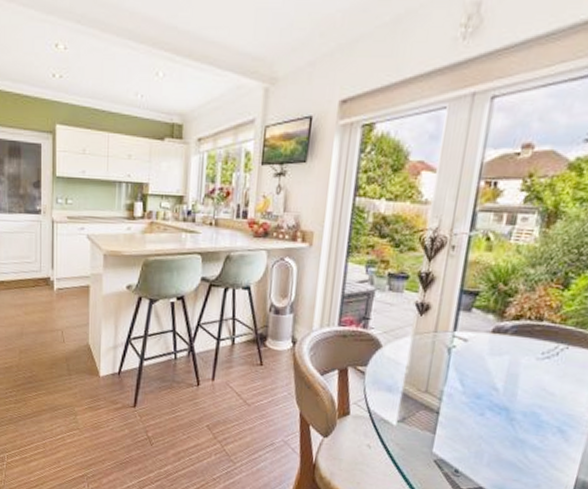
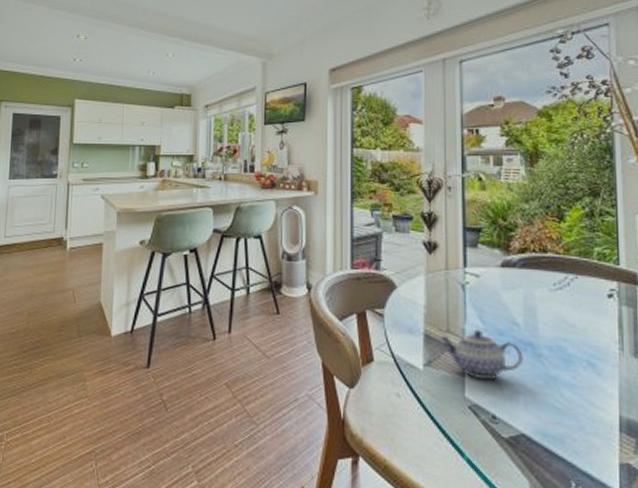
teapot: none [415,392,496,439] -> present [438,330,523,380]

